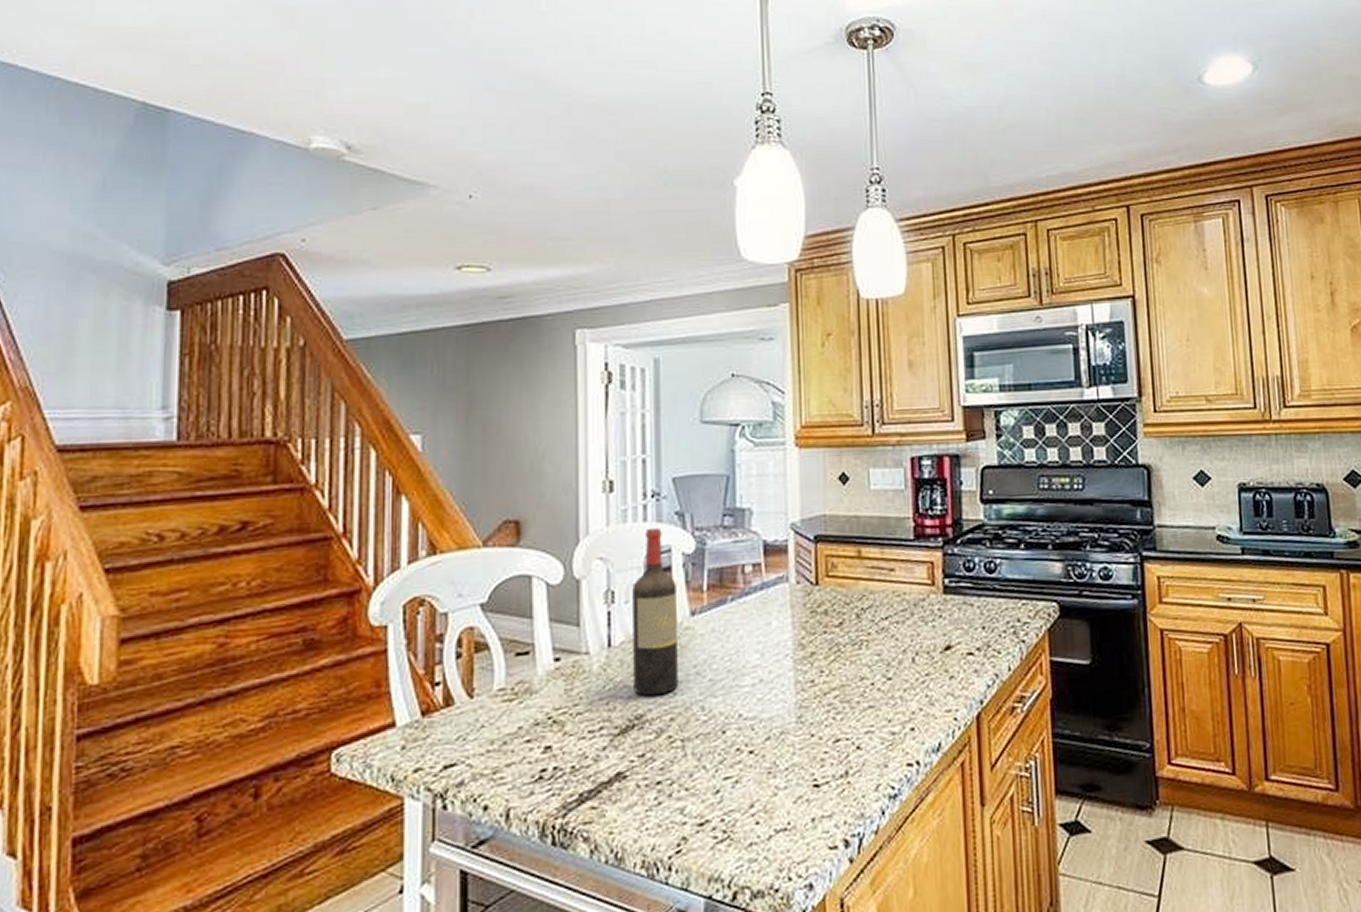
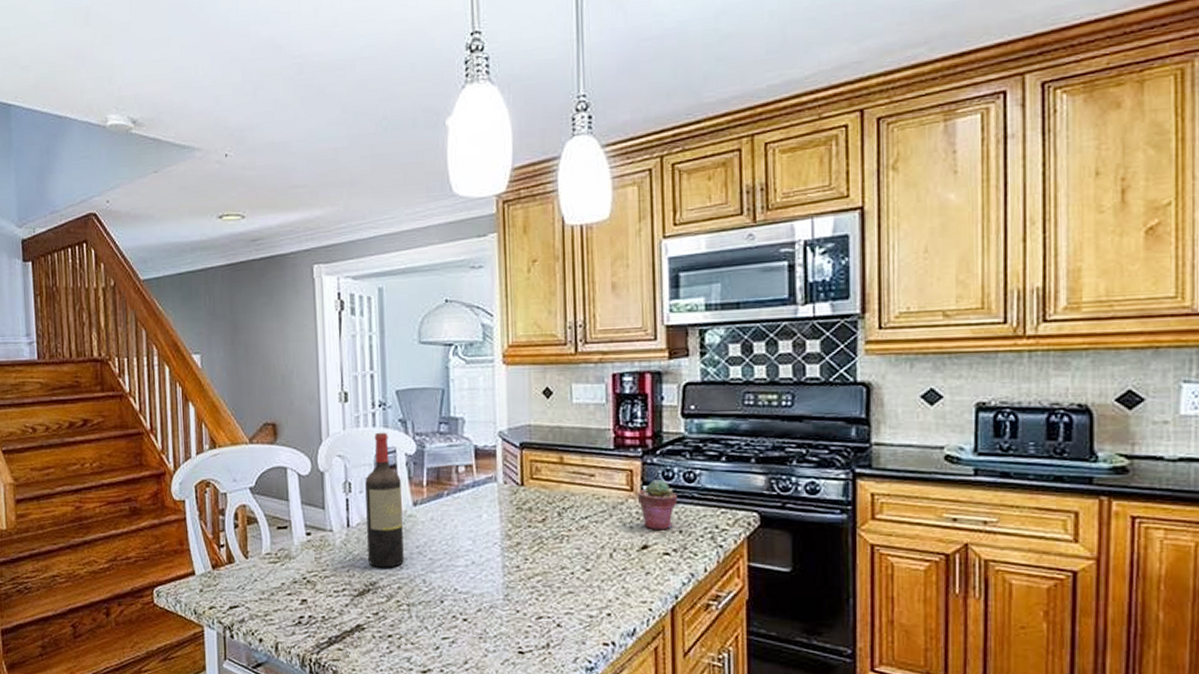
potted succulent: none [939,571,979,627] -> present [637,480,677,529]

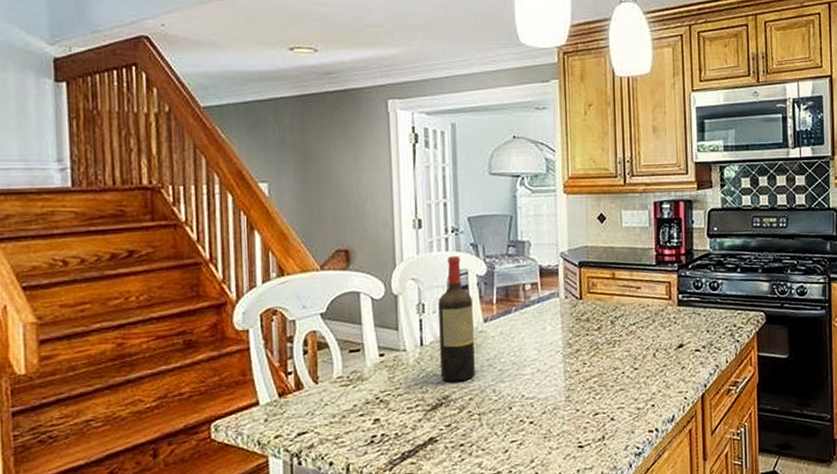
potted succulent: present [637,480,677,529] -> none [674,289,705,331]

